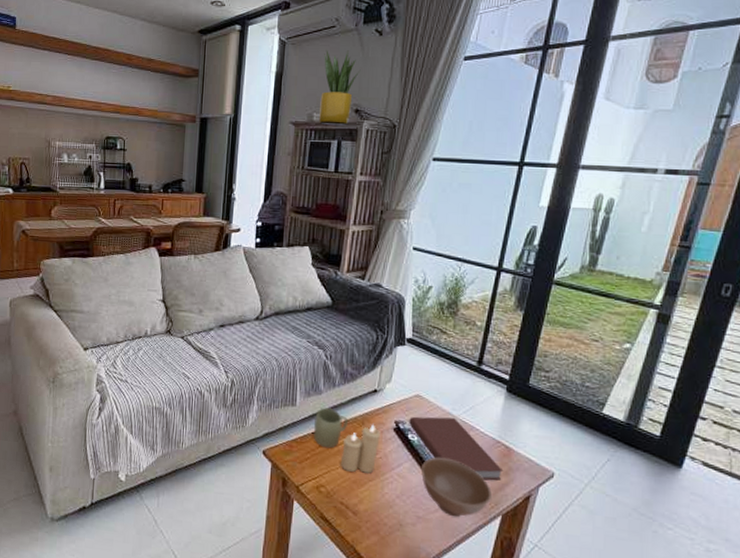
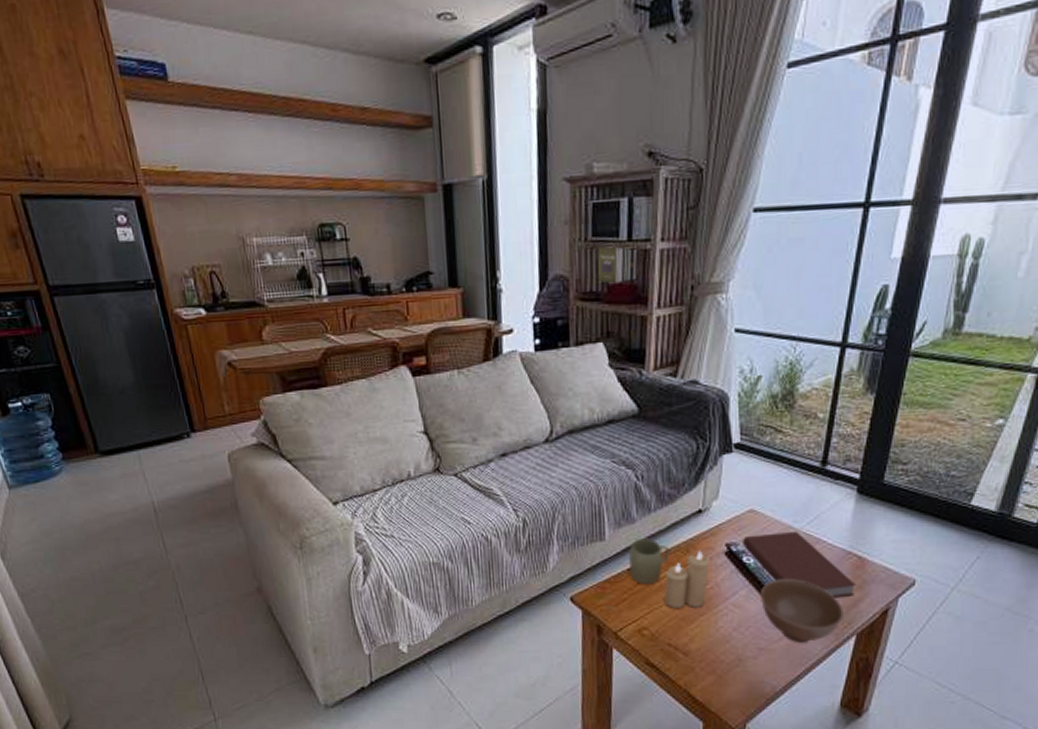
books: none [309,173,342,203] -> present [597,244,638,284]
planter: present [319,50,359,126] -> none [600,68,649,178]

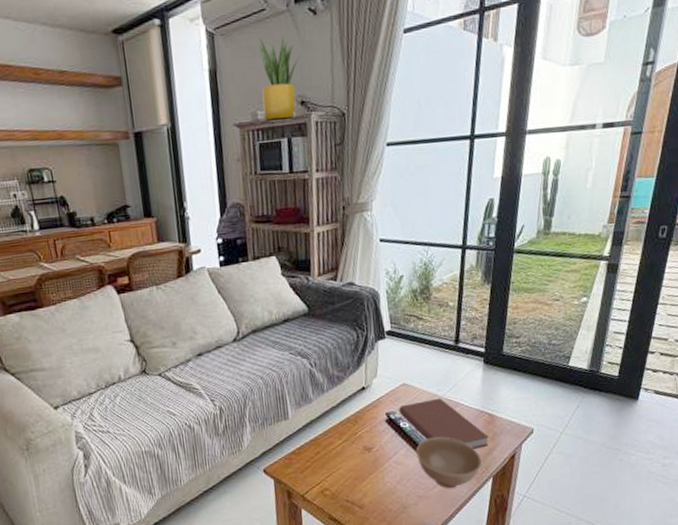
books: present [597,244,638,284] -> none [266,176,299,208]
planter: none [600,68,649,178] -> present [258,35,299,123]
mug: present [629,537,669,585] -> none [309,414,342,453]
candle: present [665,550,709,608] -> none [339,420,374,470]

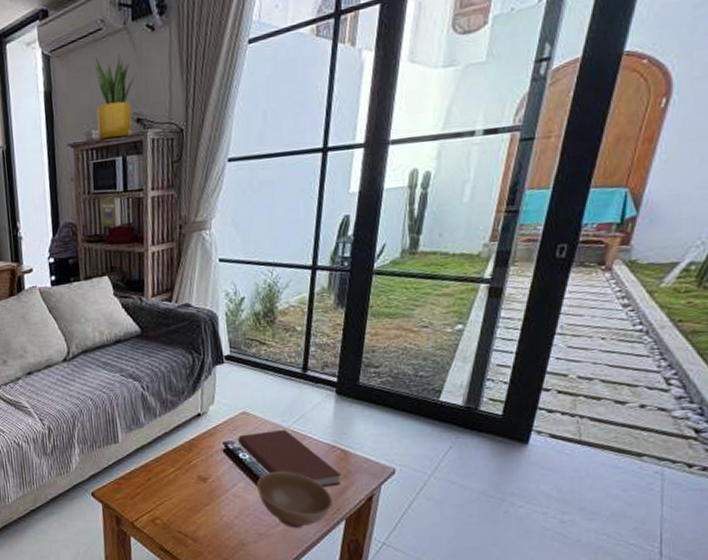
books: none [266,176,299,208] -> present [99,194,134,227]

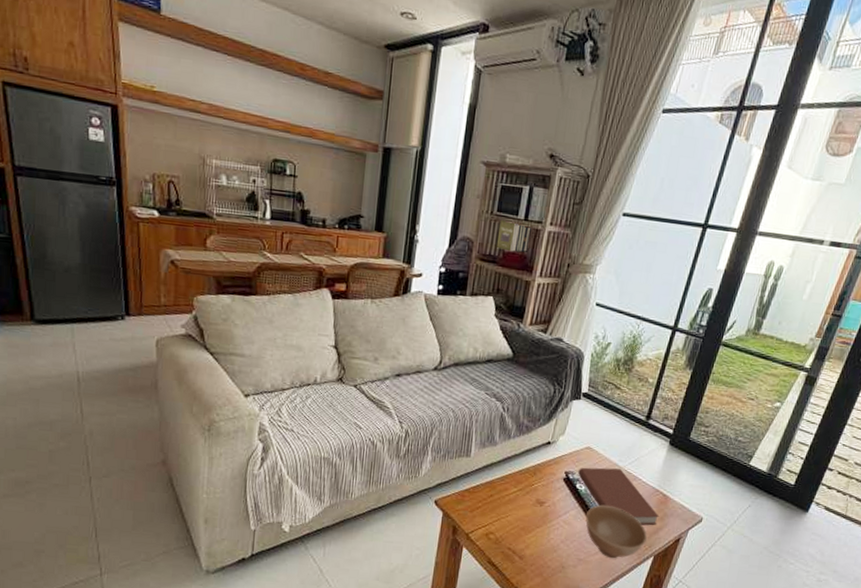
planter: present [94,53,135,142] -> none [512,85,557,171]

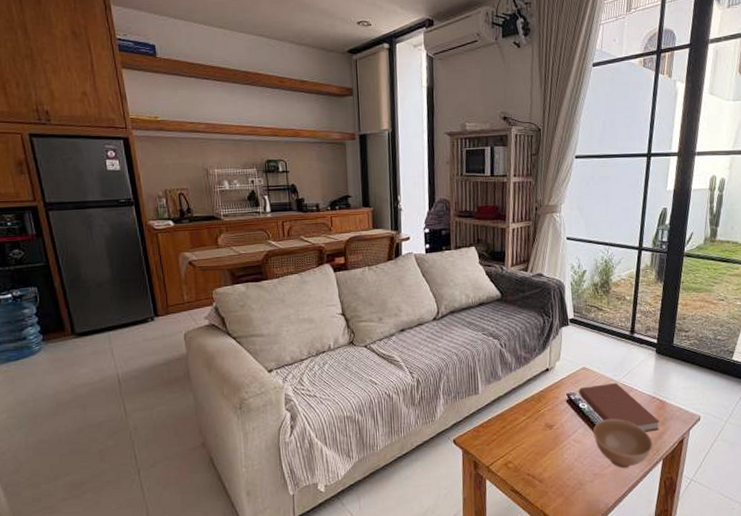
books: present [496,219,531,252] -> none [470,178,498,205]

